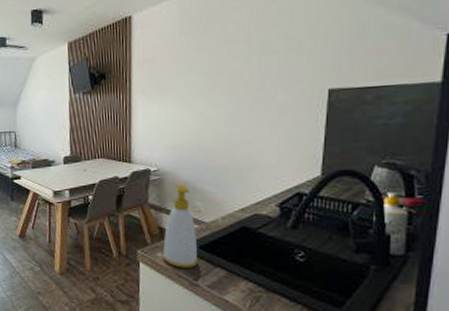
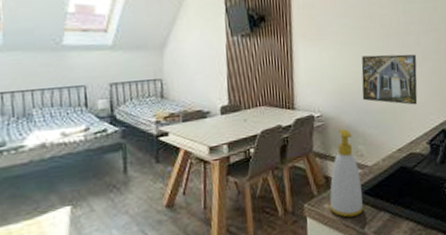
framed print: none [203,110,271,165] -> present [361,54,418,105]

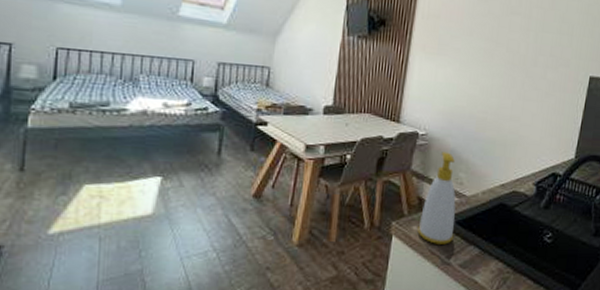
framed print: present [361,54,418,105] -> none [473,80,540,141]

